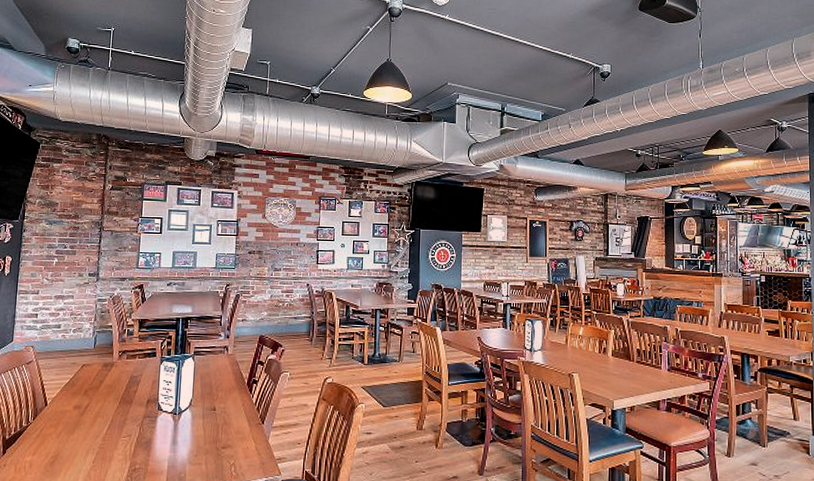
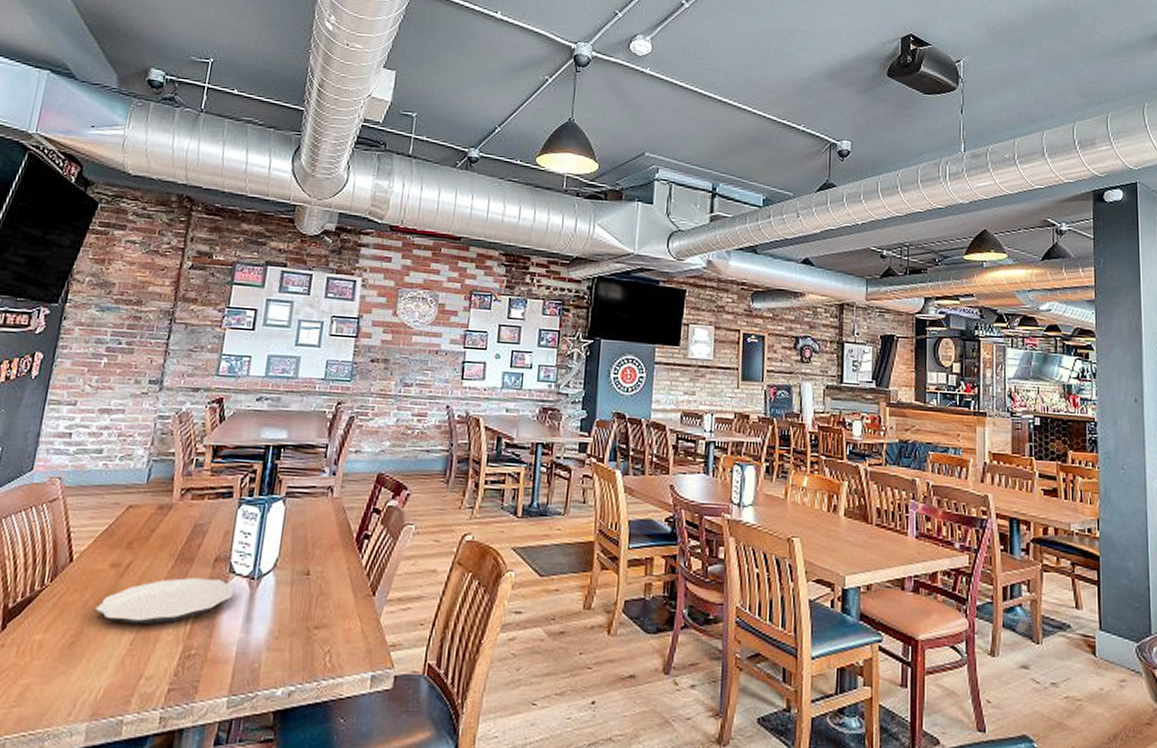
plate: none [66,415,163,449] -> present [95,578,235,625]

